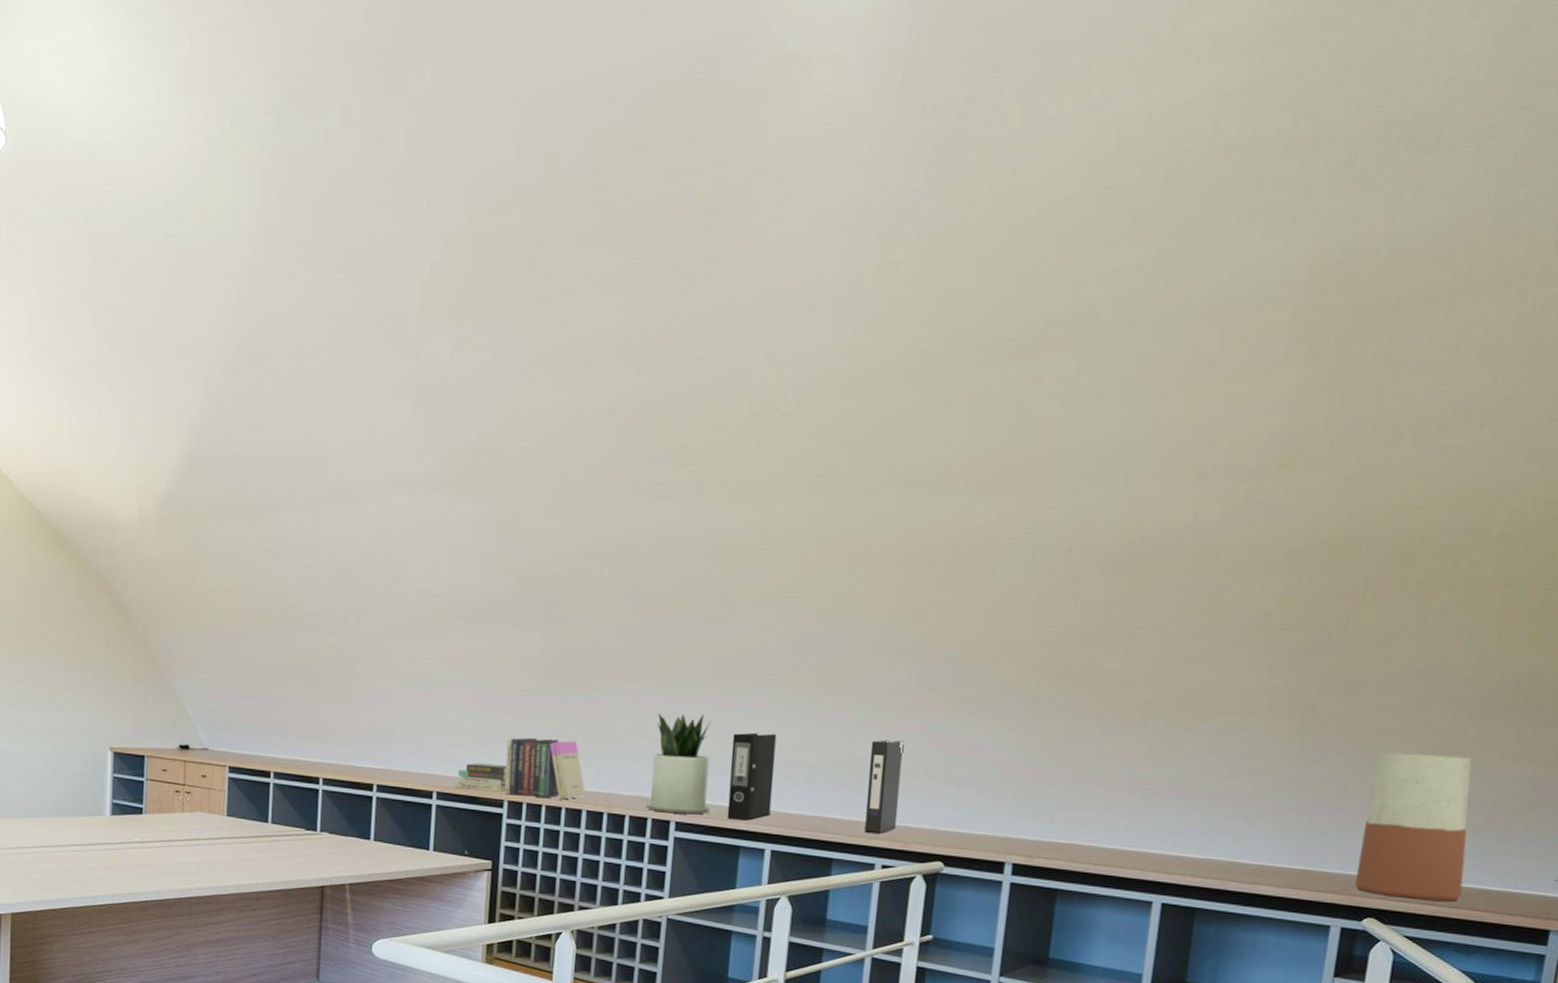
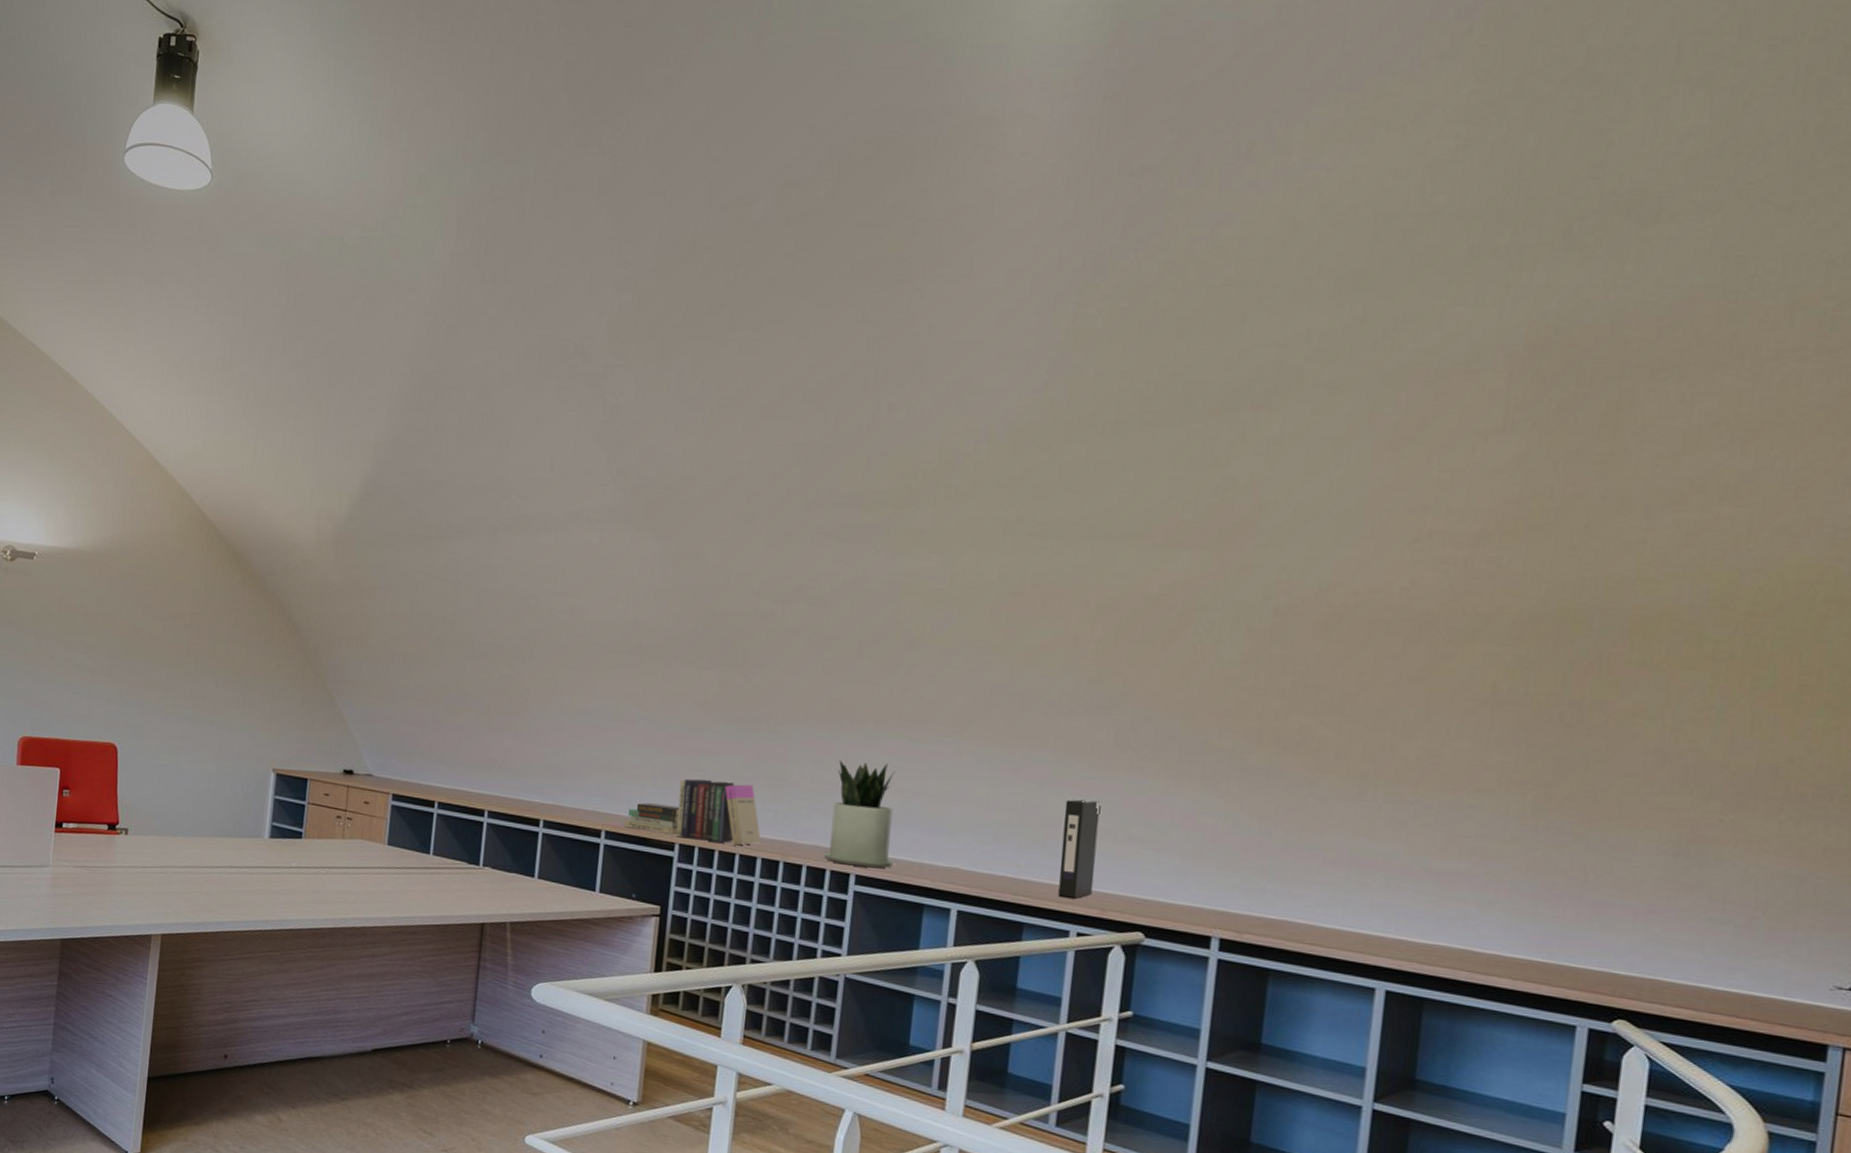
binder: present [727,732,777,821] -> none [910,785,964,878]
vase: present [1355,753,1473,903] -> none [1602,839,1730,1008]

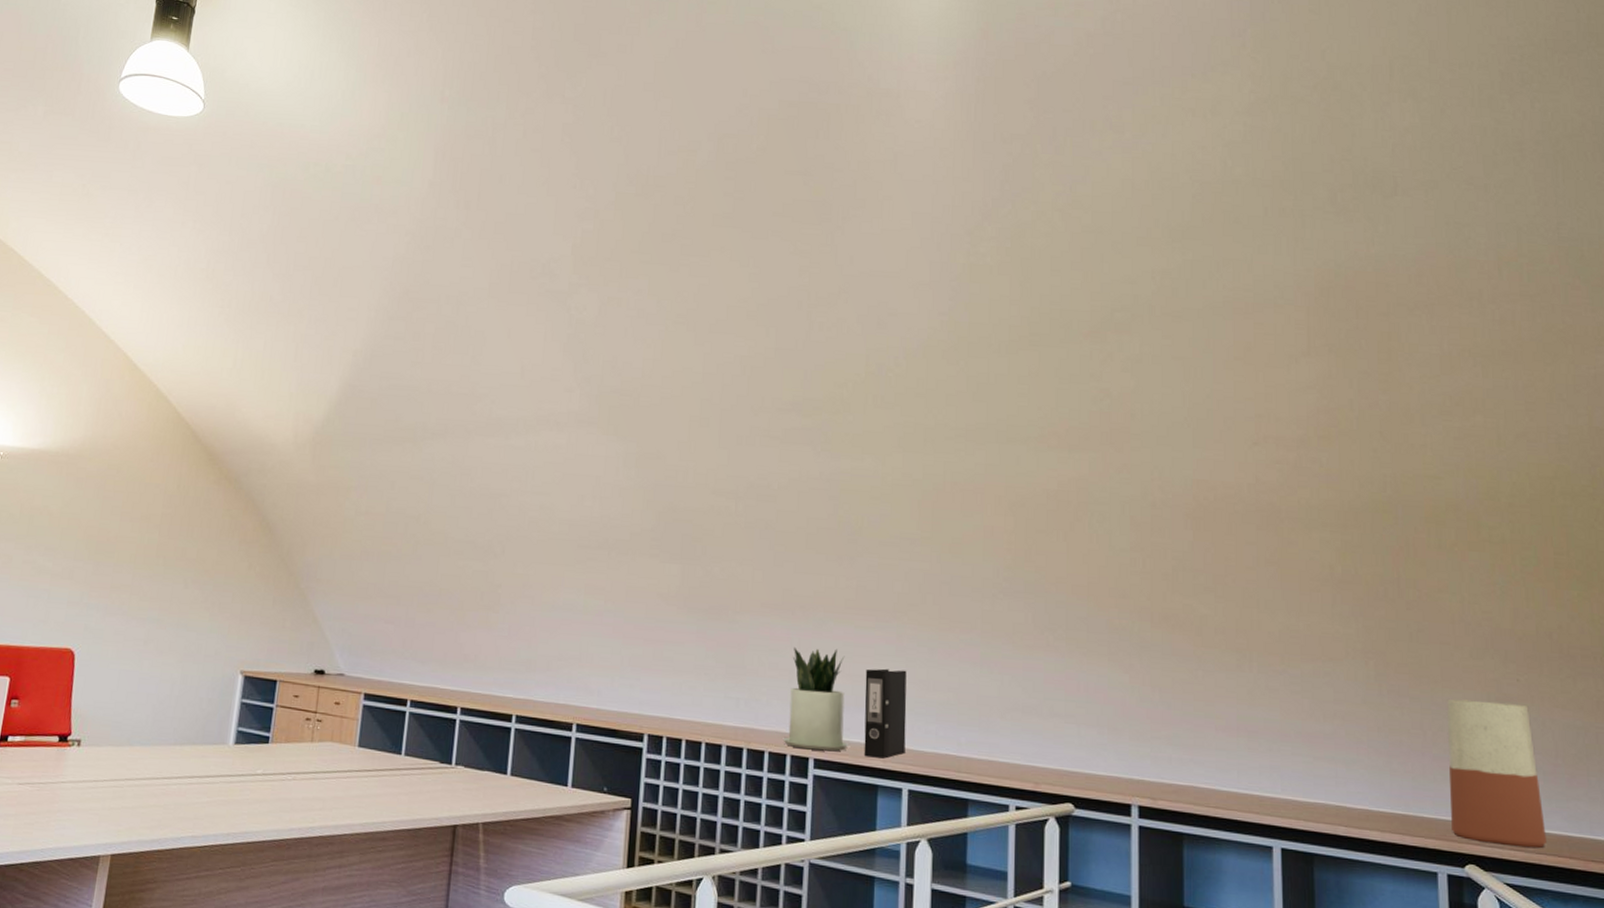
books: present [624,802,679,835] -> none [594,694,647,725]
books: present [676,778,761,846] -> none [645,669,725,734]
binder: none [910,785,964,878] -> present [864,668,907,759]
binder: present [1058,799,1100,900] -> none [995,678,1026,775]
vase: none [1602,839,1730,1008] -> present [1447,699,1546,849]

